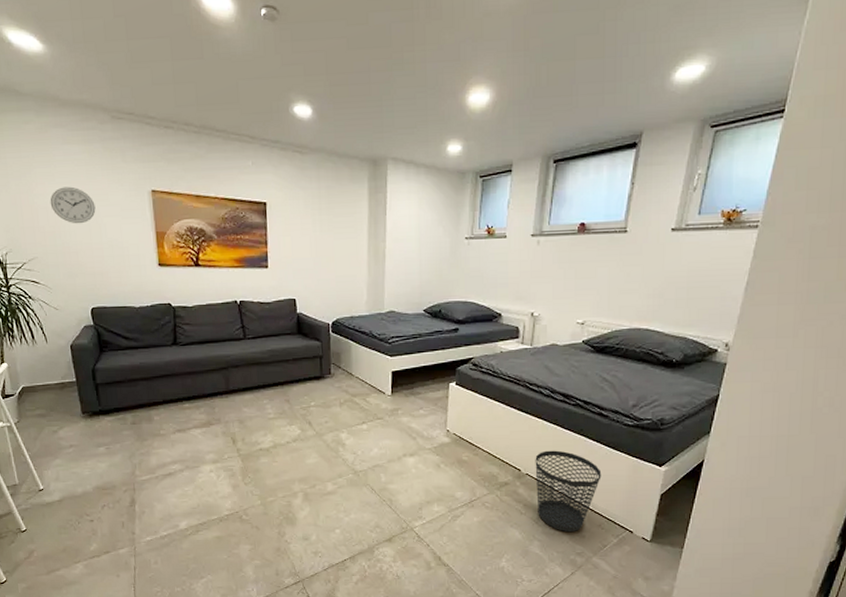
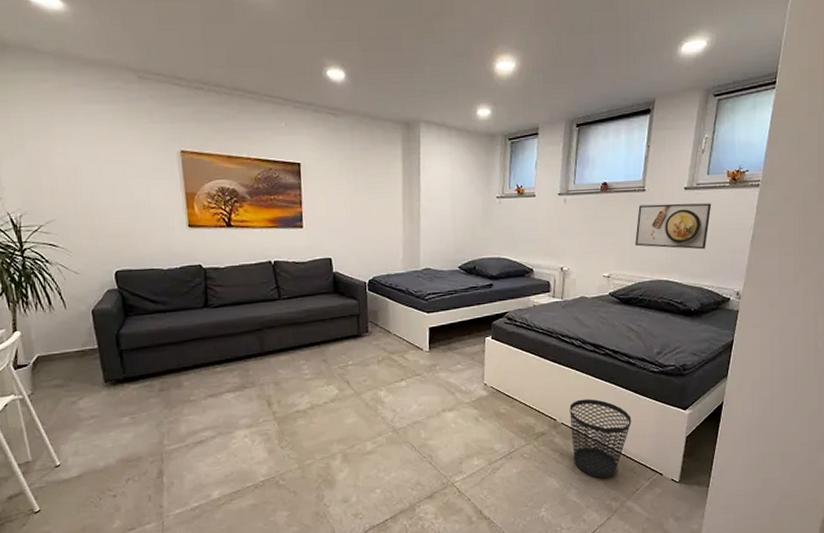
wall clock: present [50,186,96,224] -> none [70,146,121,185]
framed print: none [613,245,702,296] -> present [635,203,712,250]

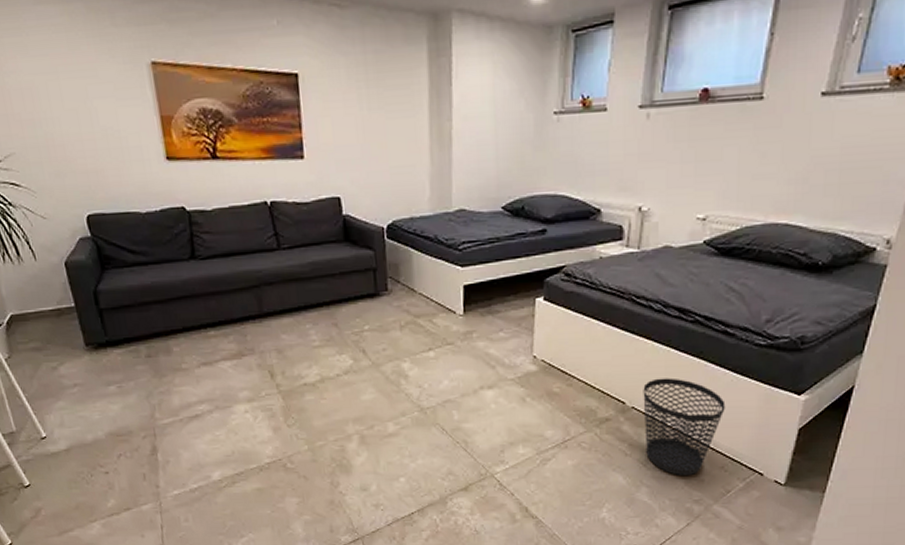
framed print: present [635,203,712,250] -> none [744,114,861,181]

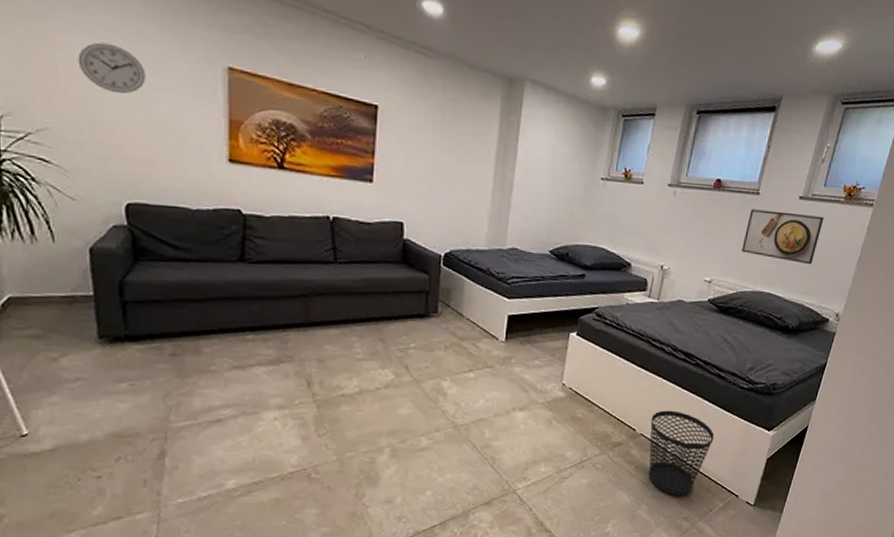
wall clock: none [24,60,83,109] -> present [77,42,146,95]
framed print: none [744,114,861,181] -> present [742,209,825,265]

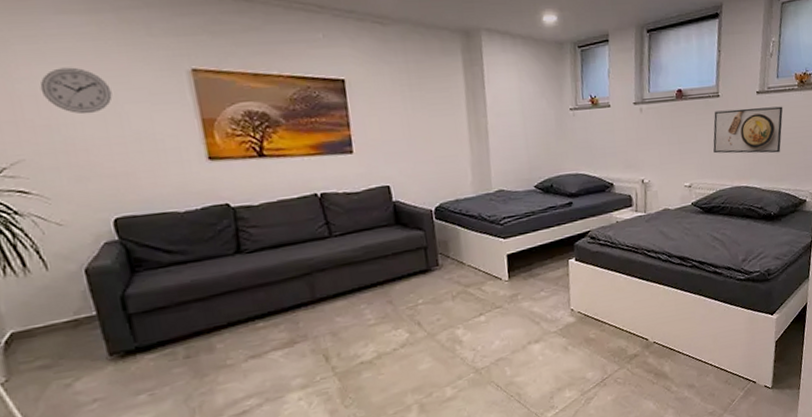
wastebasket: present [649,410,715,496] -> none [660,313,723,394]

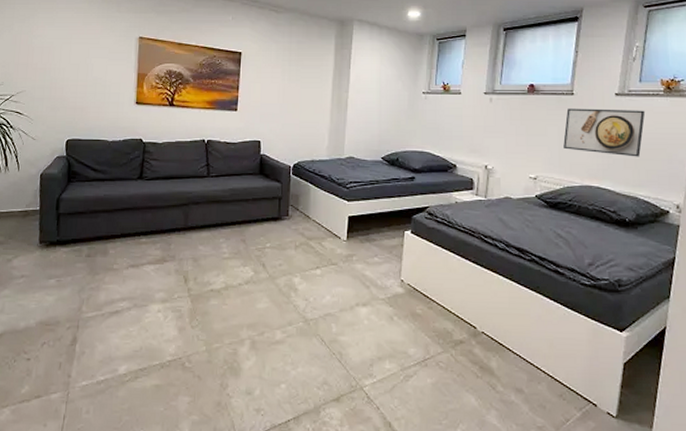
wall clock: present [40,67,113,115] -> none [46,30,87,63]

